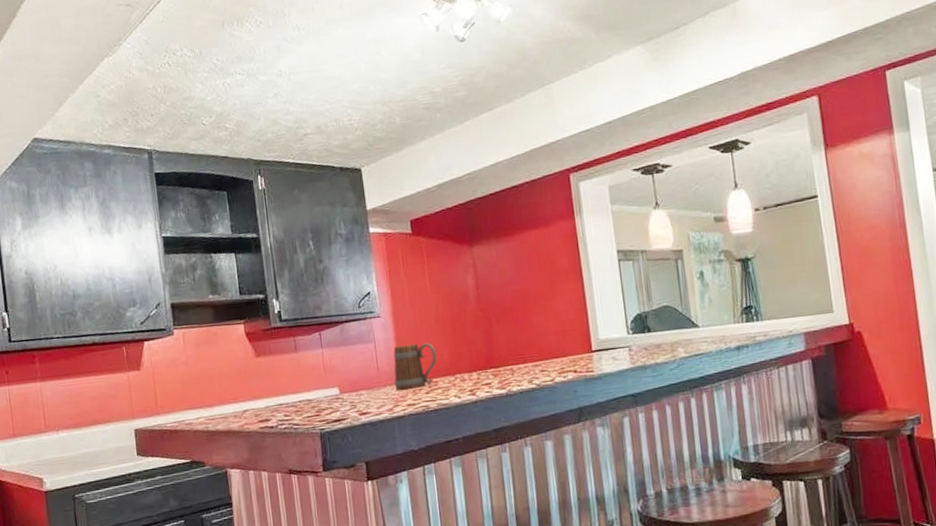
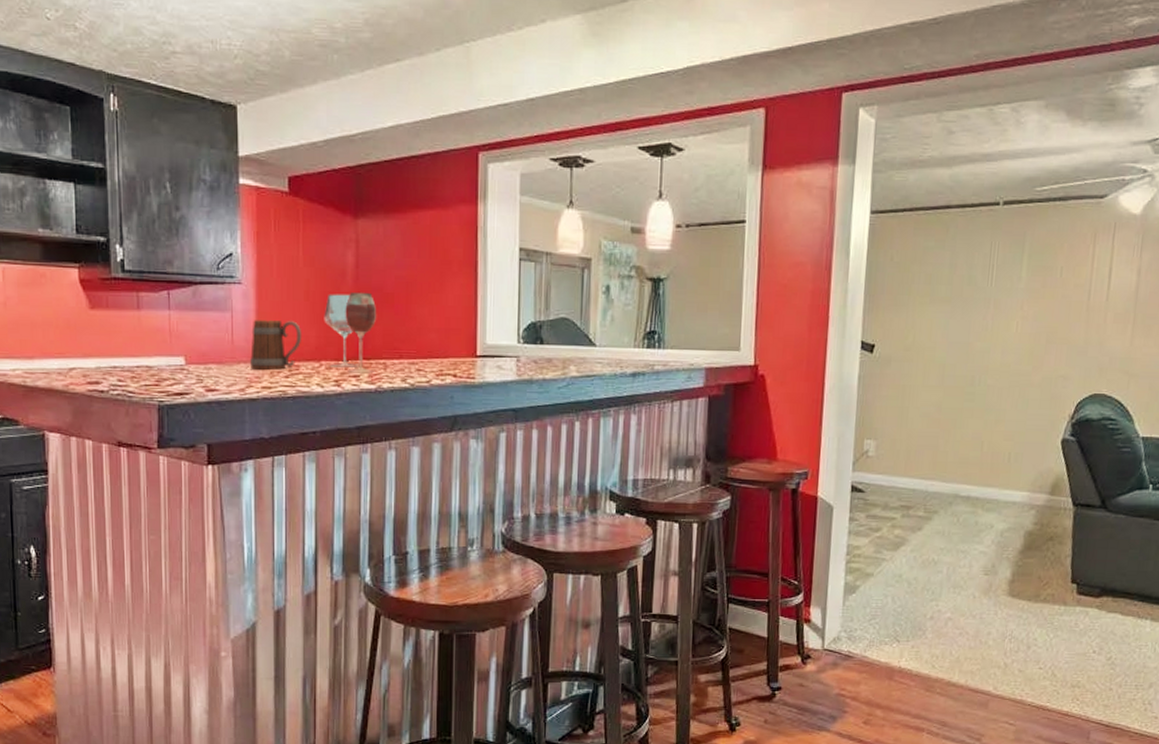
wine glass: none [453,312,490,380] -> present [324,294,360,369]
wineglass: none [471,308,503,382] -> present [345,291,377,374]

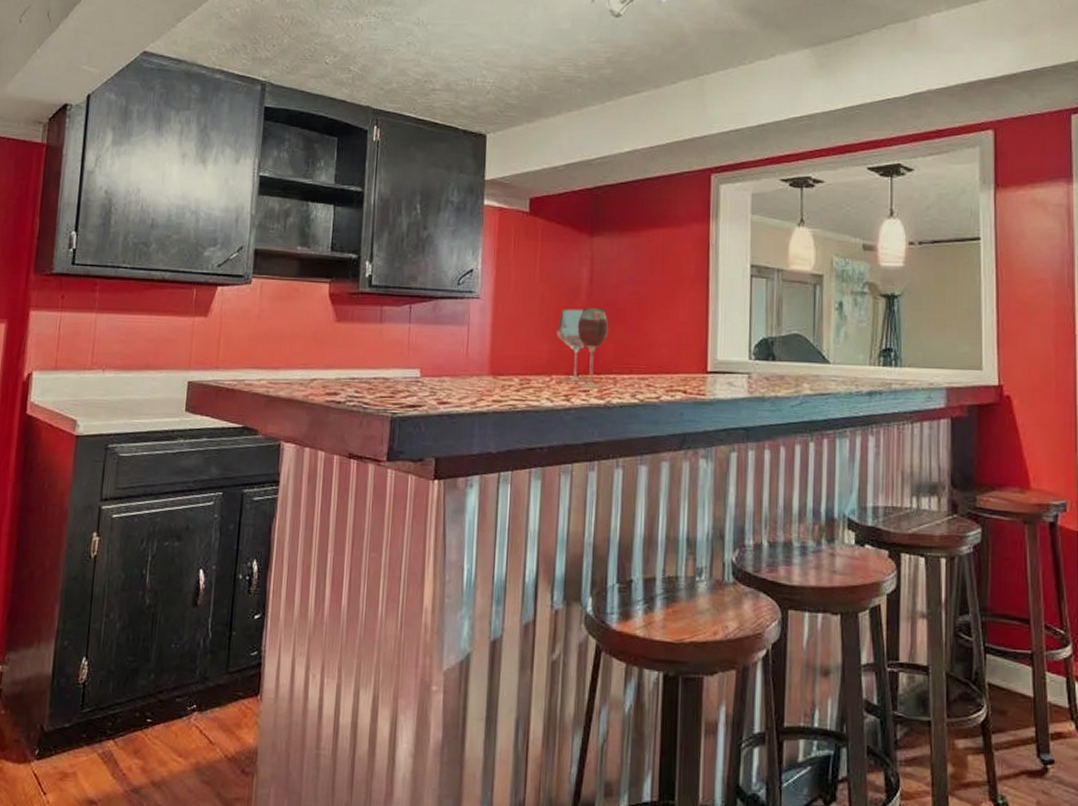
beer mug: present [249,320,302,371] -> none [482,334,535,385]

